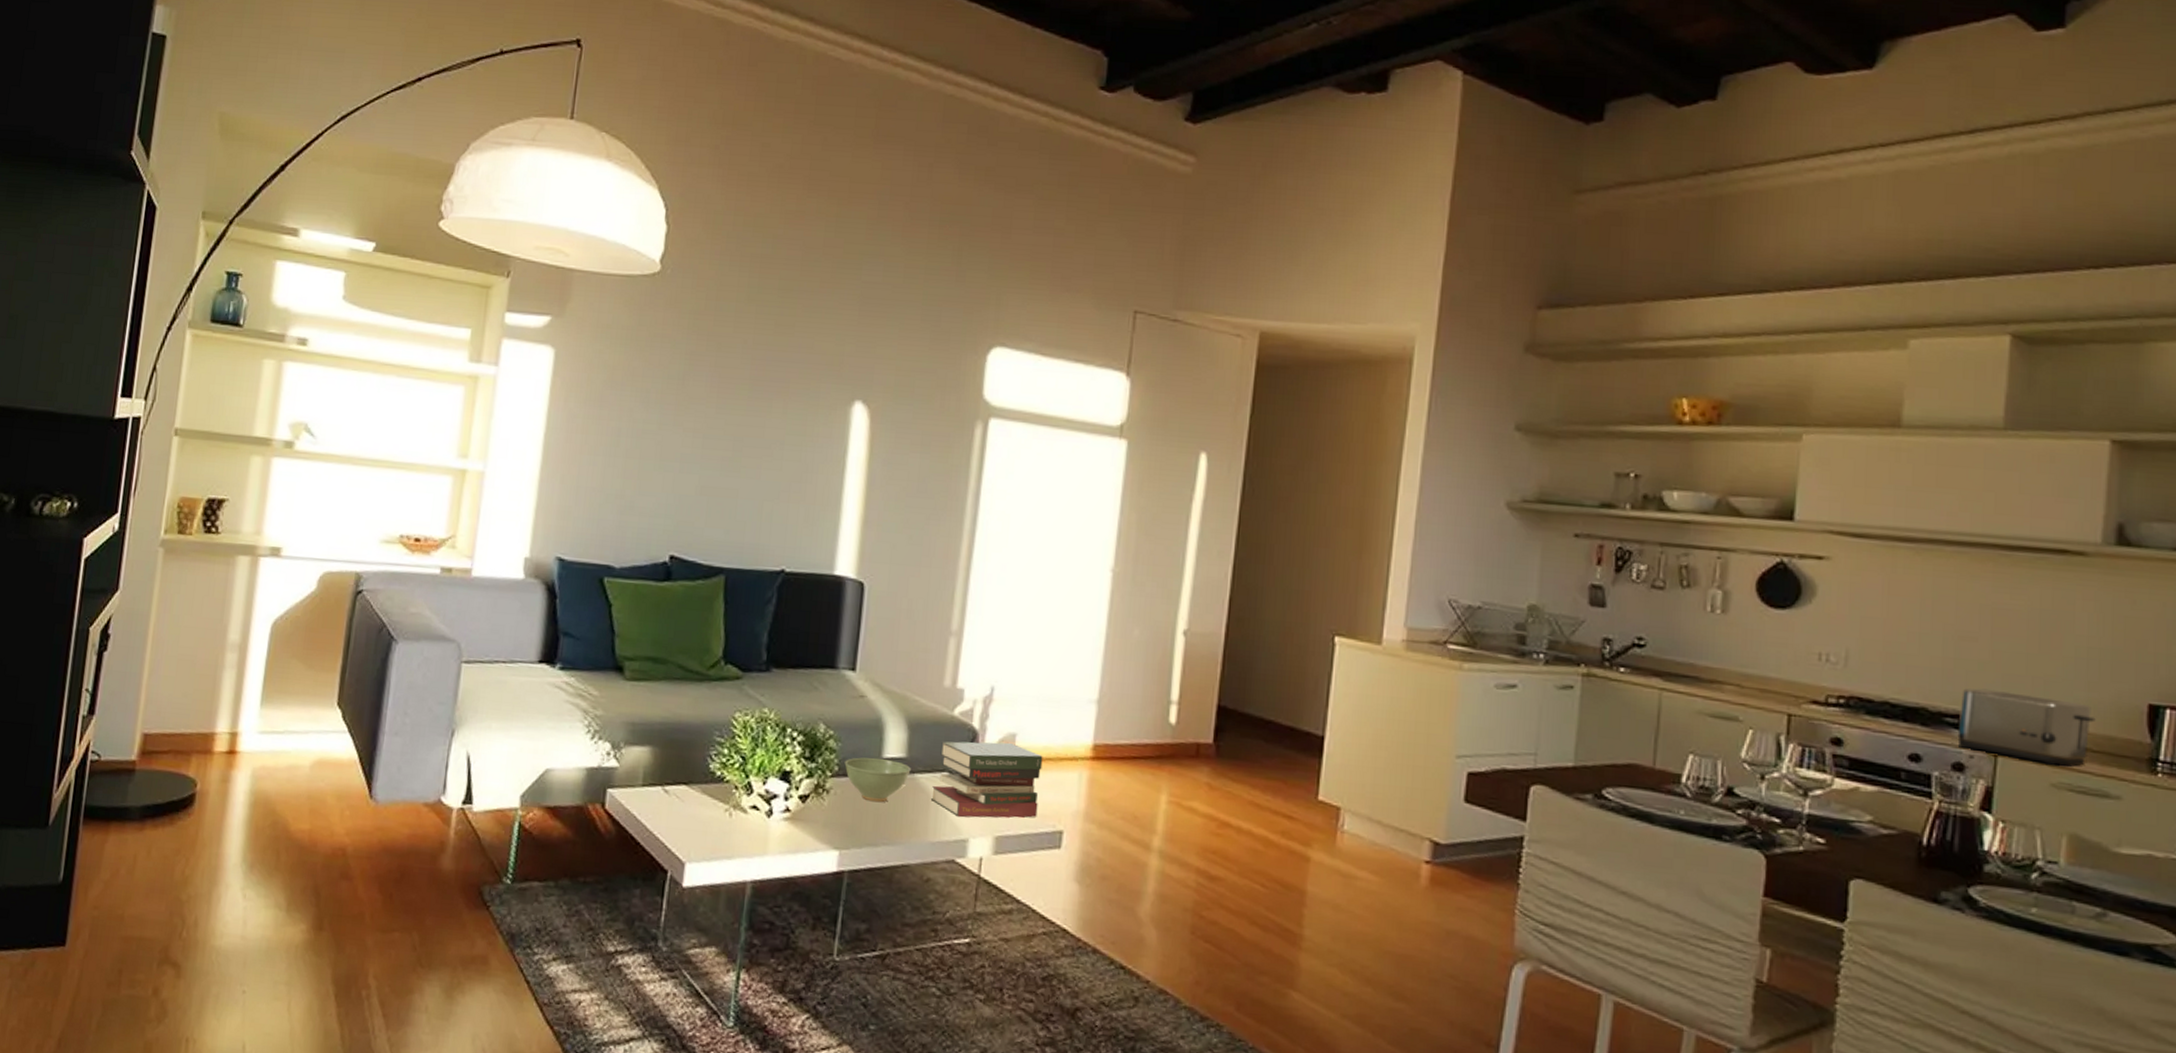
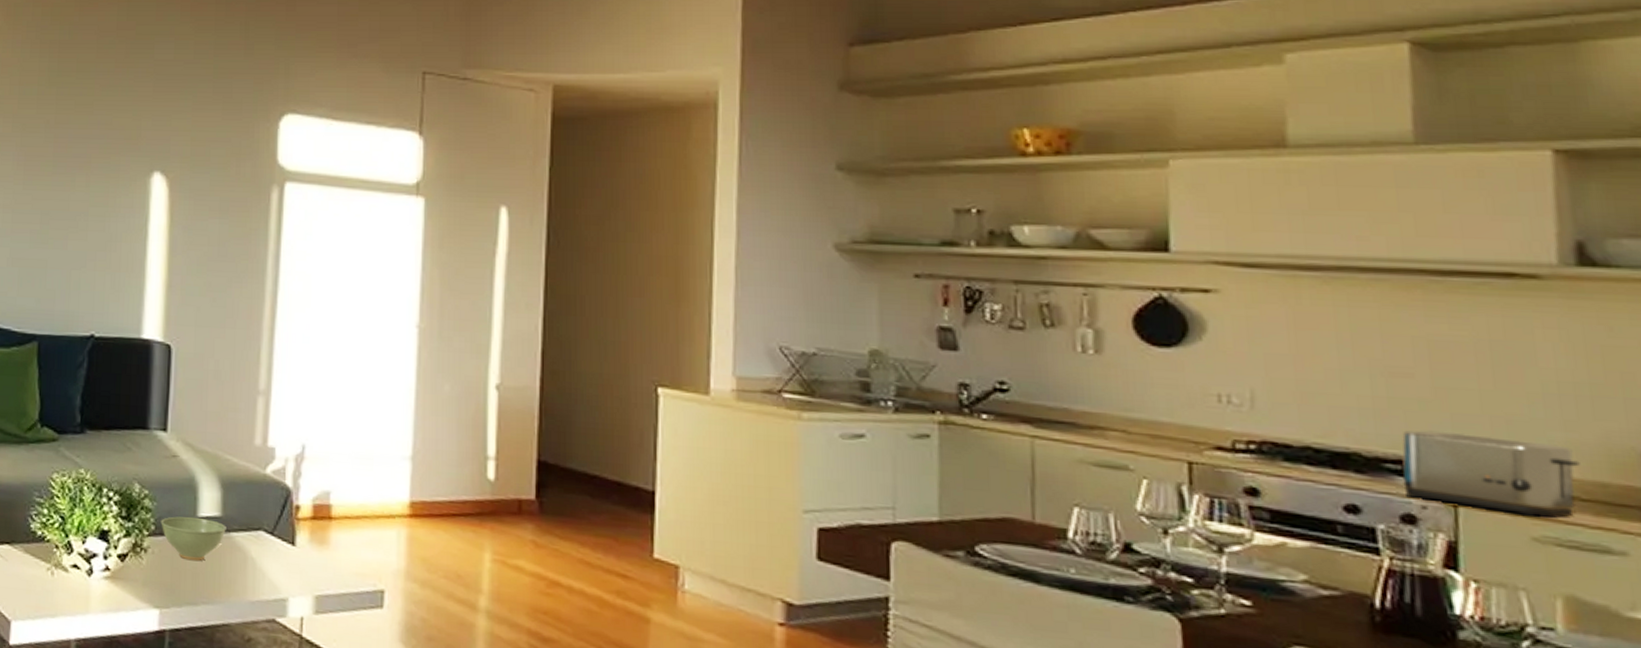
books: present [931,741,1043,818] -> none [248,500,359,577]

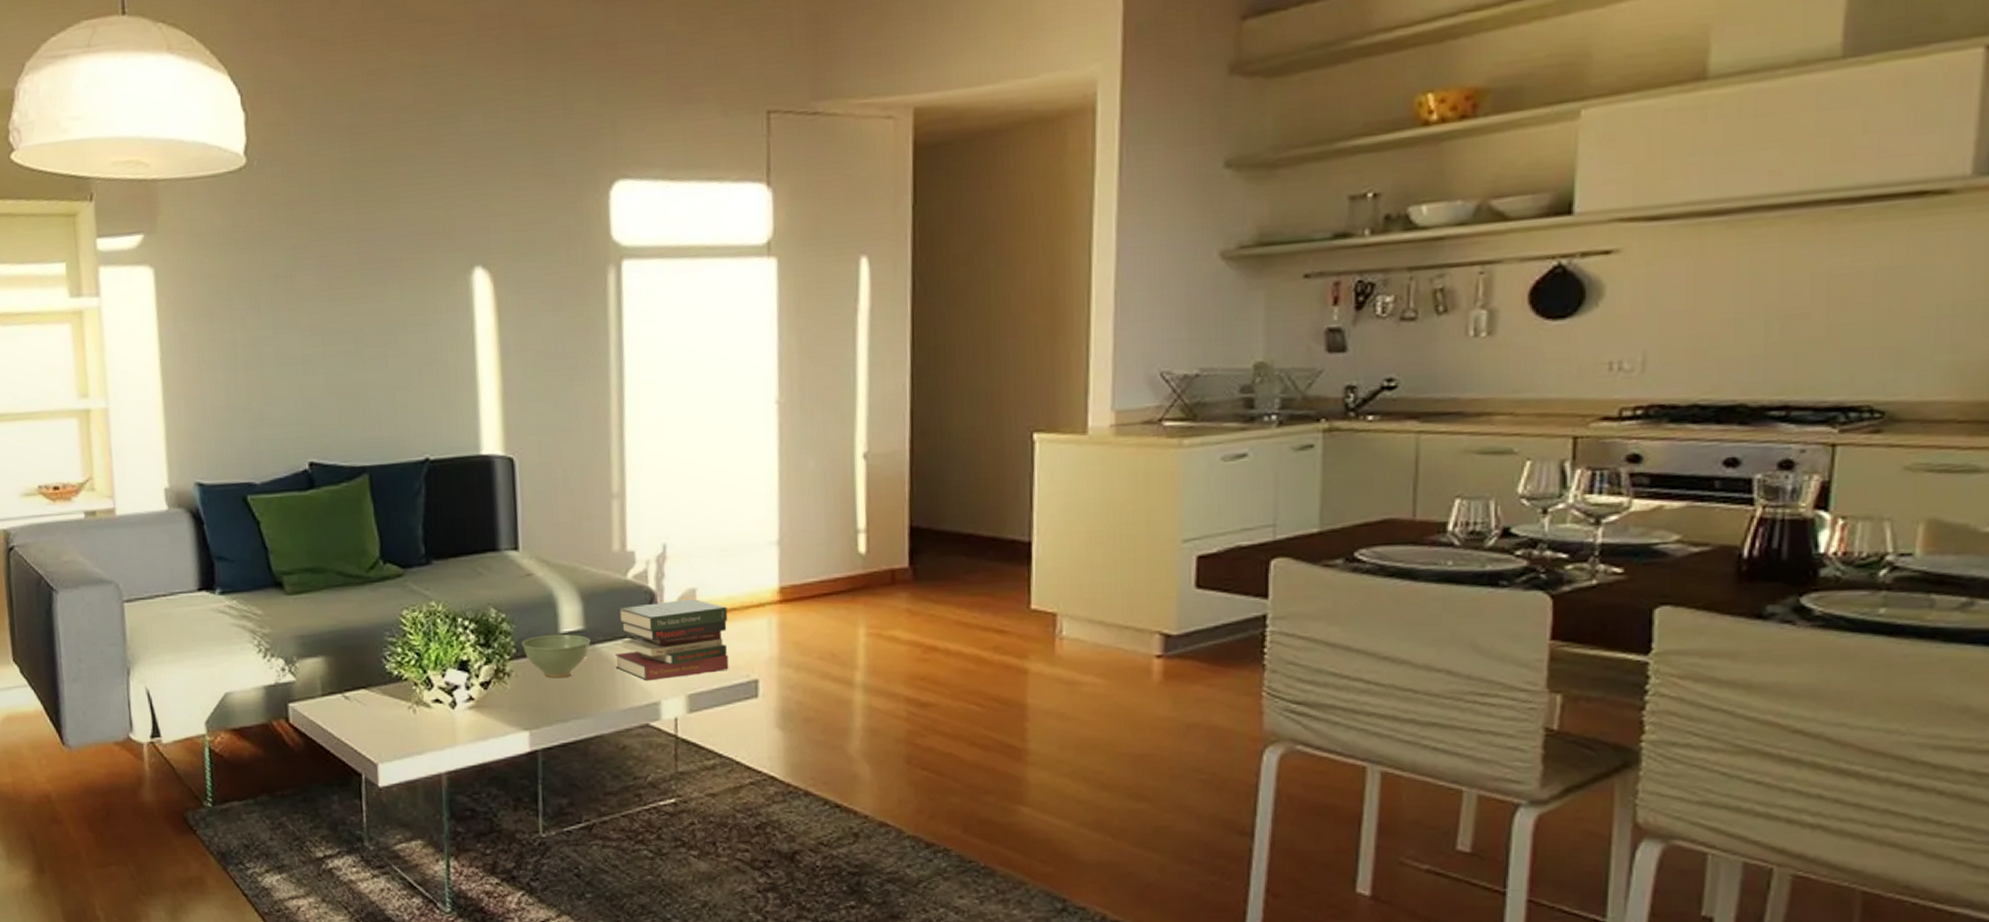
books: none [248,500,359,577] -> present [615,598,729,682]
toaster: present [1402,430,1580,517] -> none [1785,368,1962,446]

